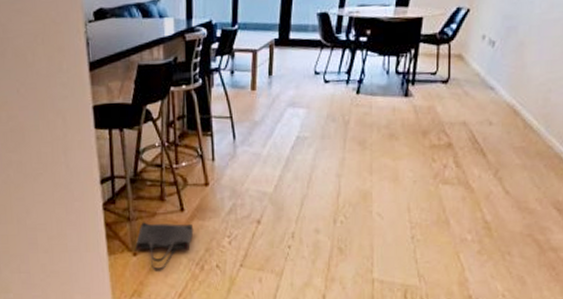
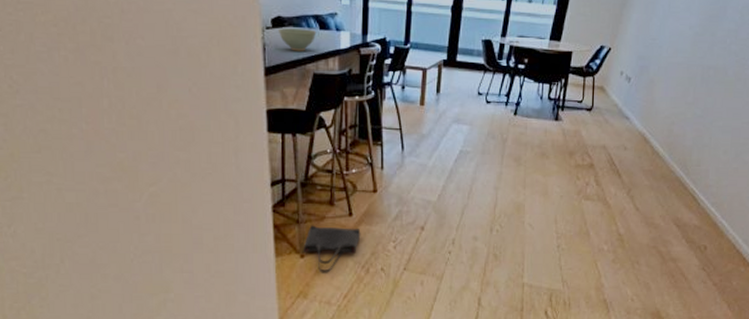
bowl: none [101,18,140,43] -> present [279,28,317,51]

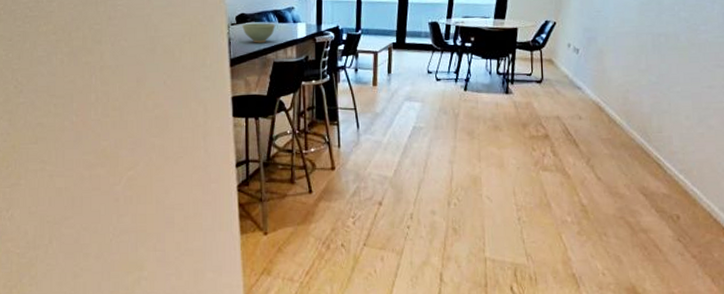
tote bag: present [303,225,361,273] -> none [266,203,321,250]

